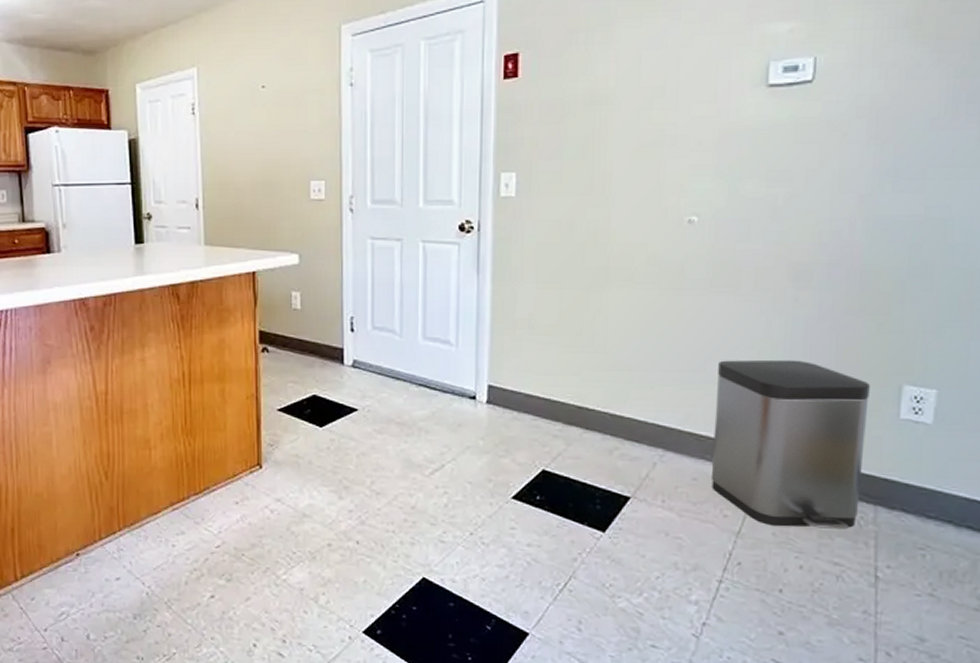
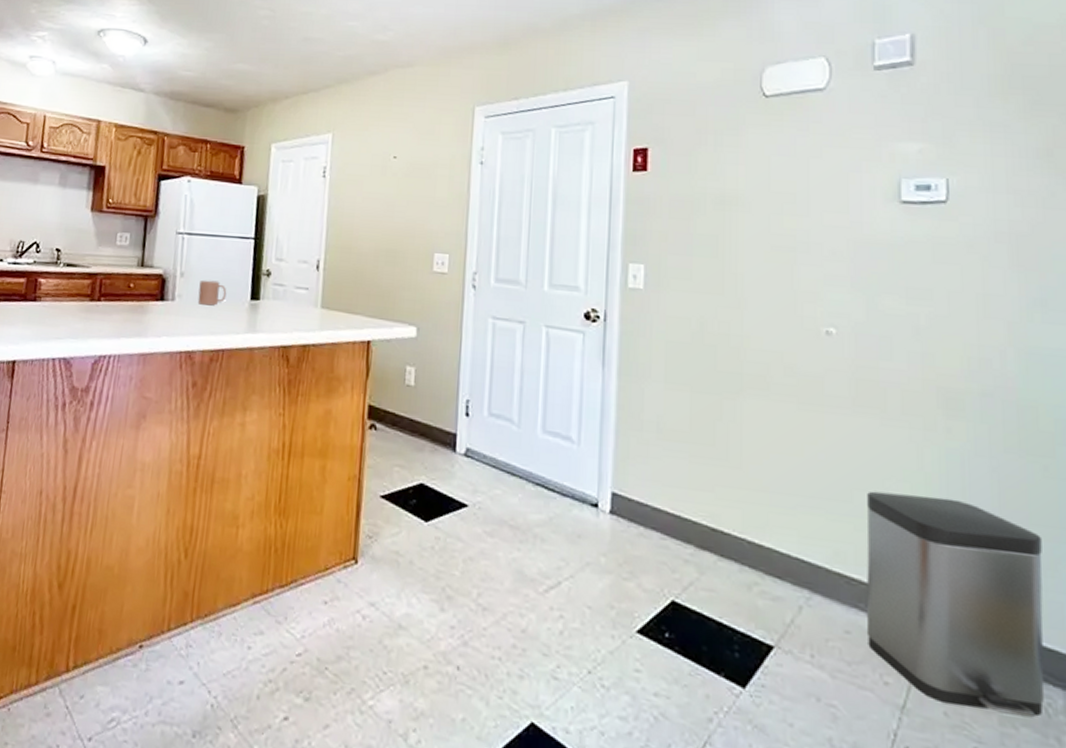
mug: none [83,229,111,253] -> present [197,279,227,306]

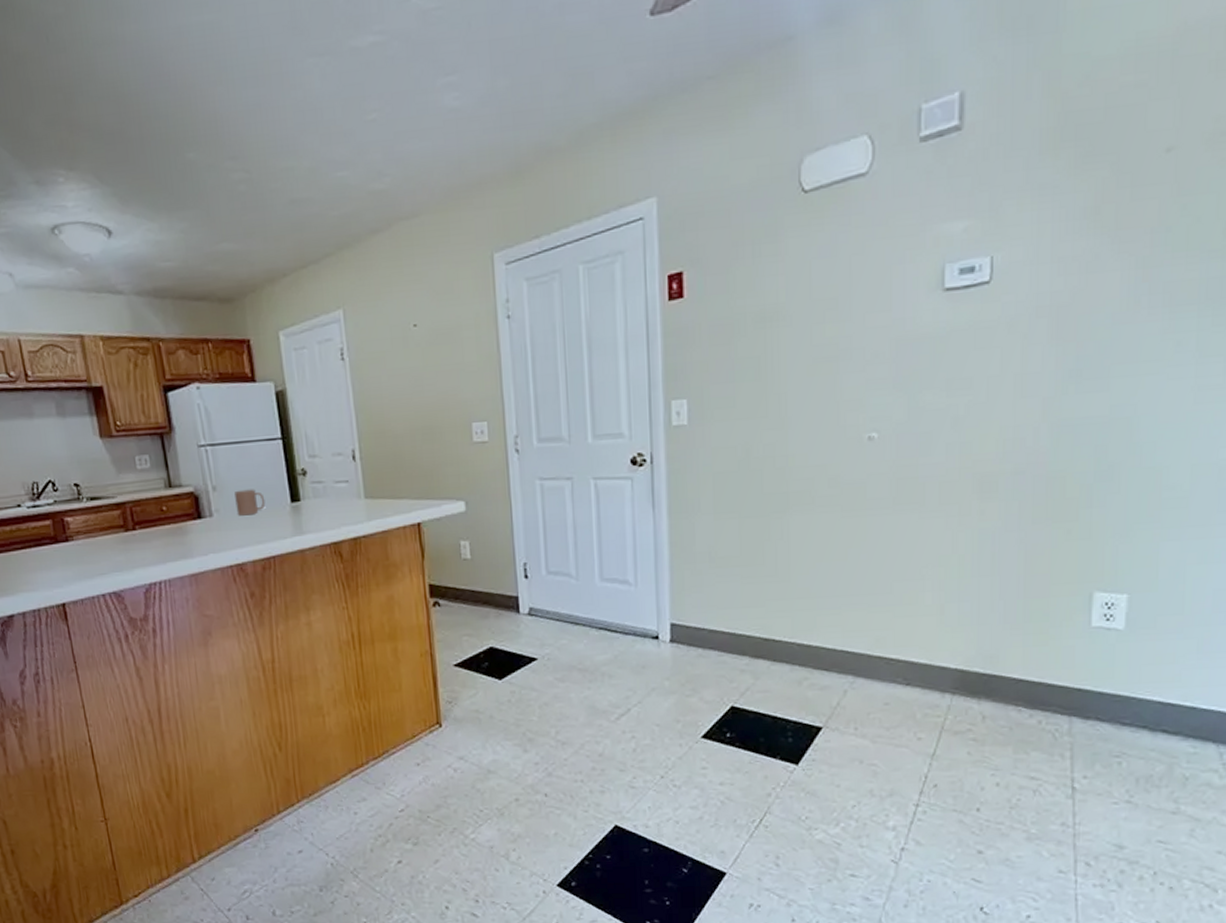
pedal bin: present [866,491,1044,718] -> none [904,574,1060,745]

